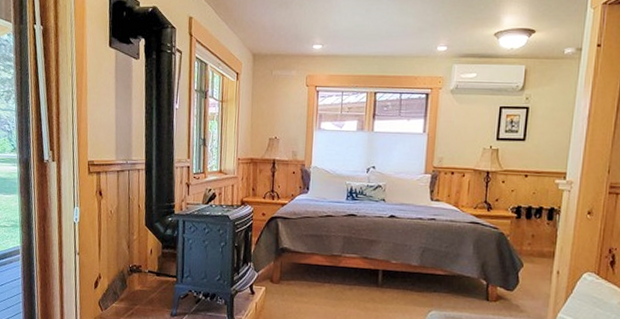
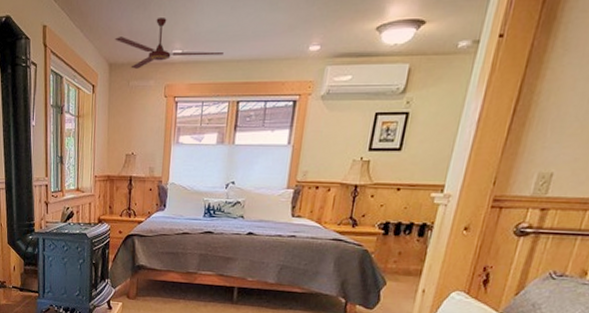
ceiling fan: none [258,16,360,60] -> present [114,18,224,69]

